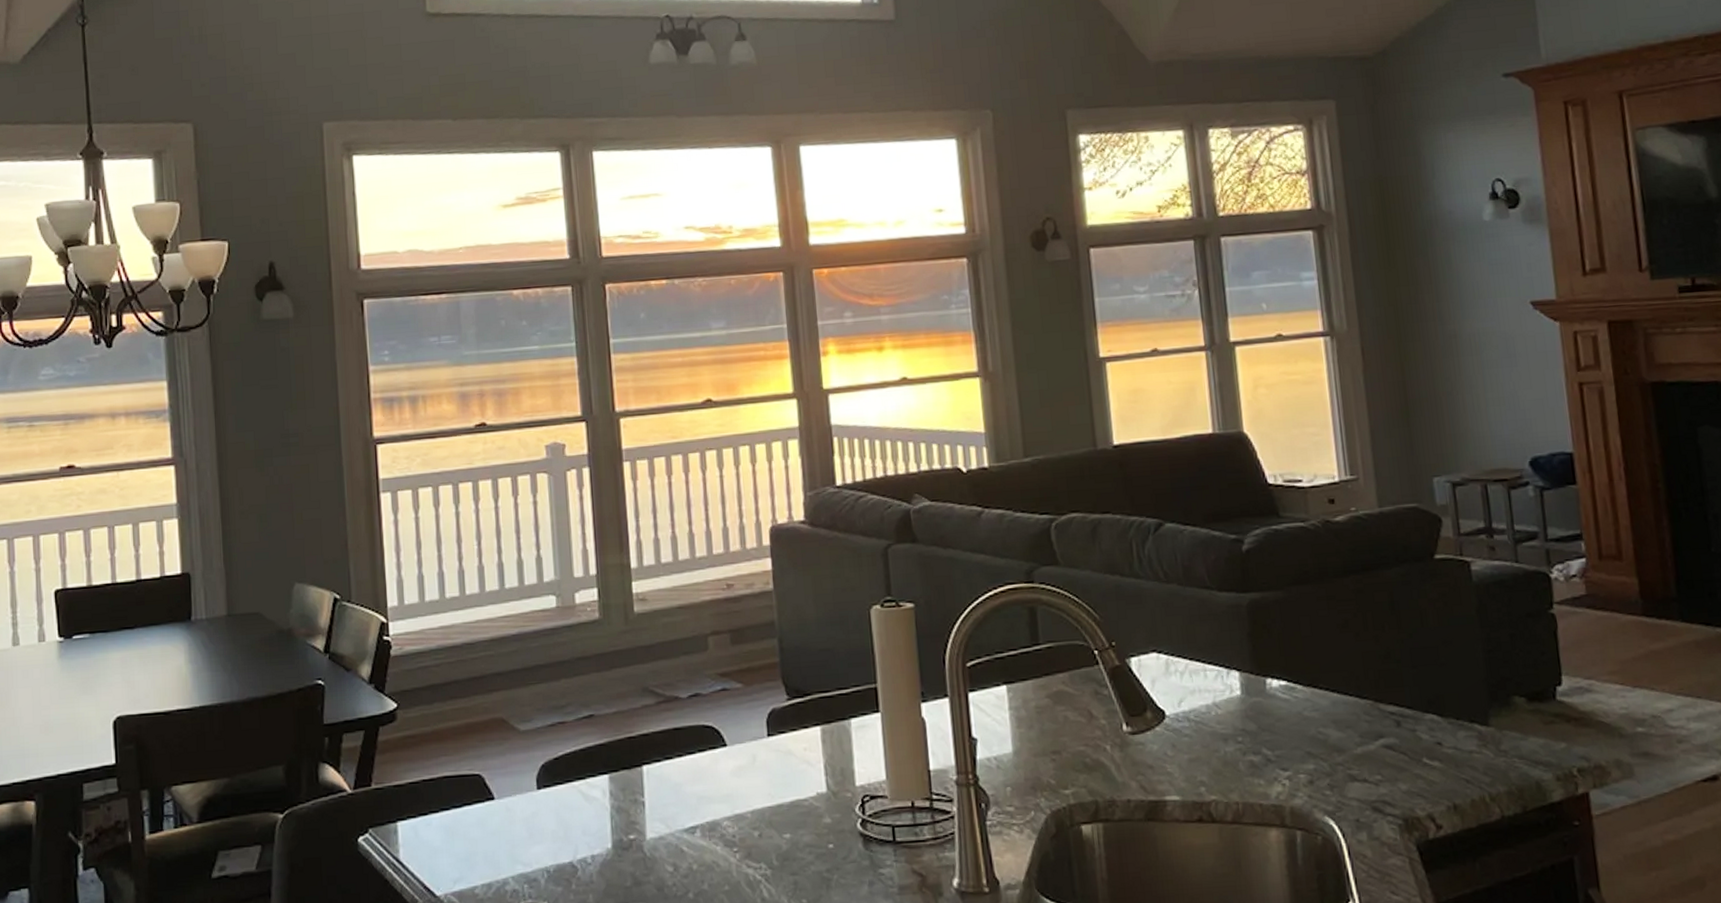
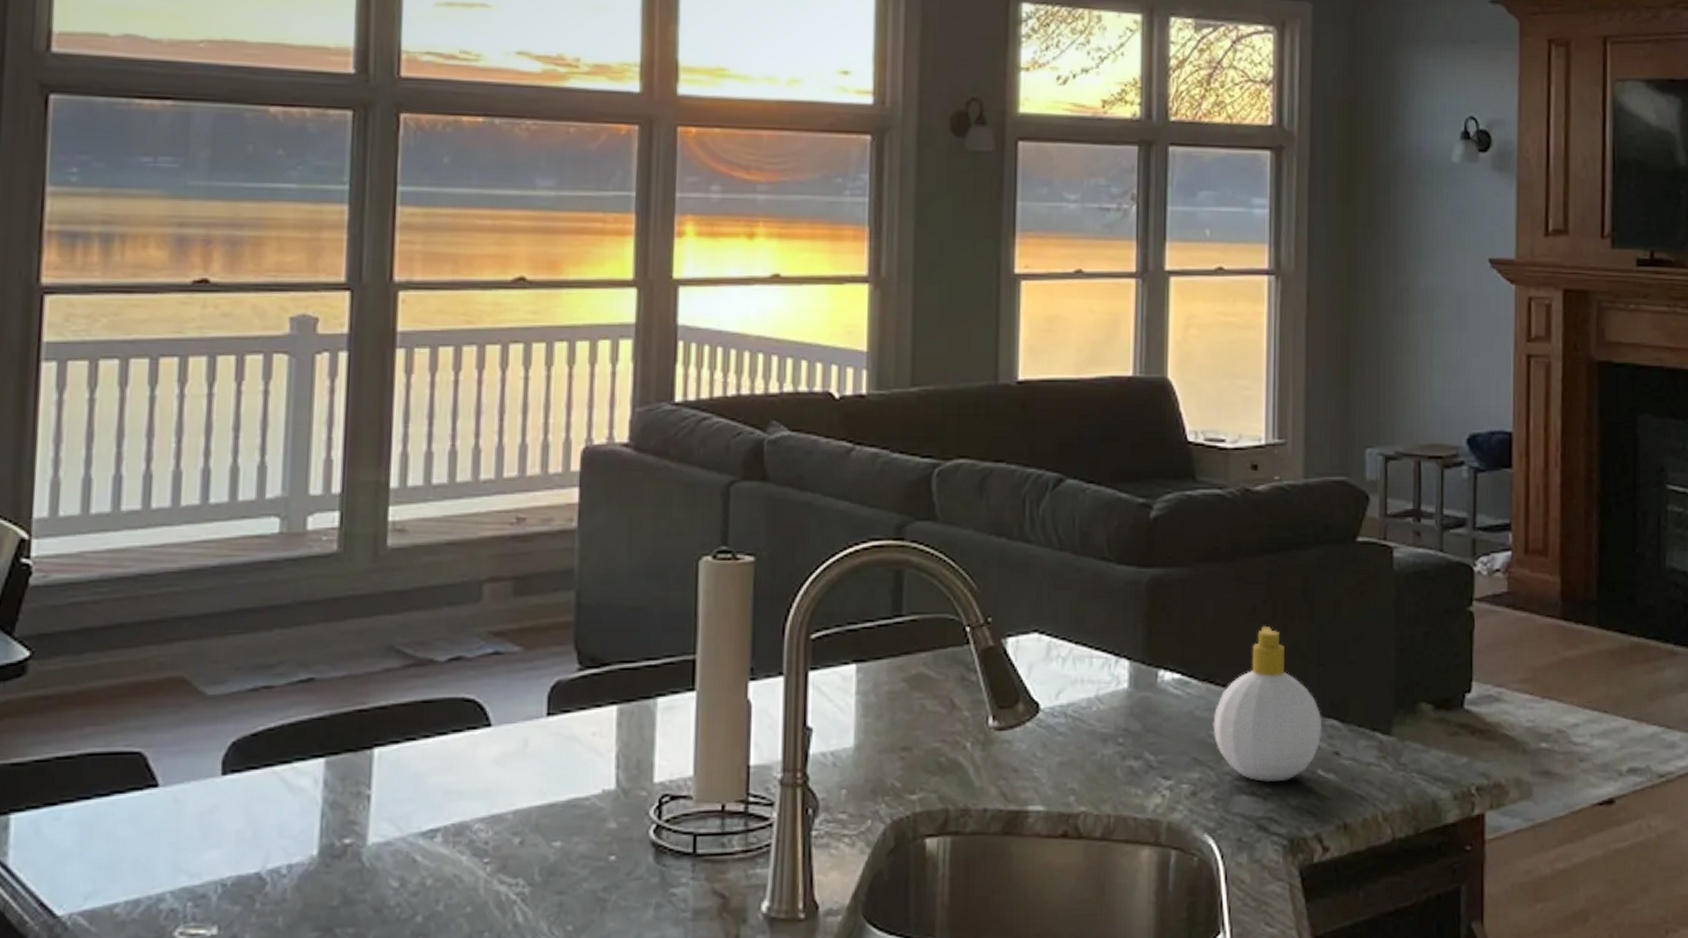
soap bottle: none [1320,636,1423,771] -> present [1213,625,1322,783]

